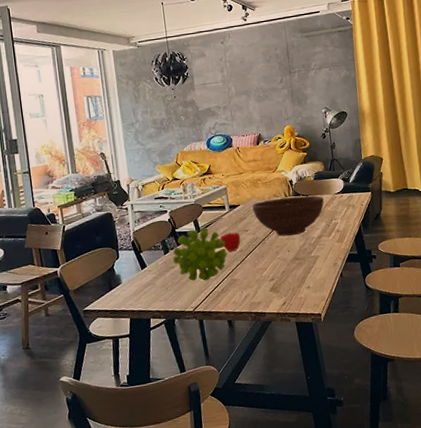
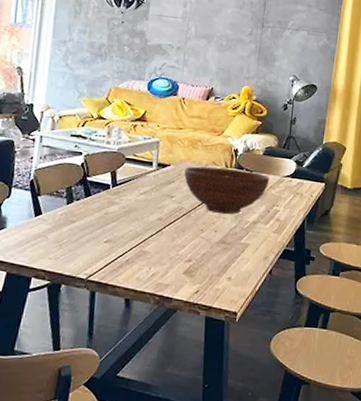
plant: present [173,227,227,281] -> none [75,181,143,246]
apple: present [219,232,241,252] -> none [137,195,163,218]

